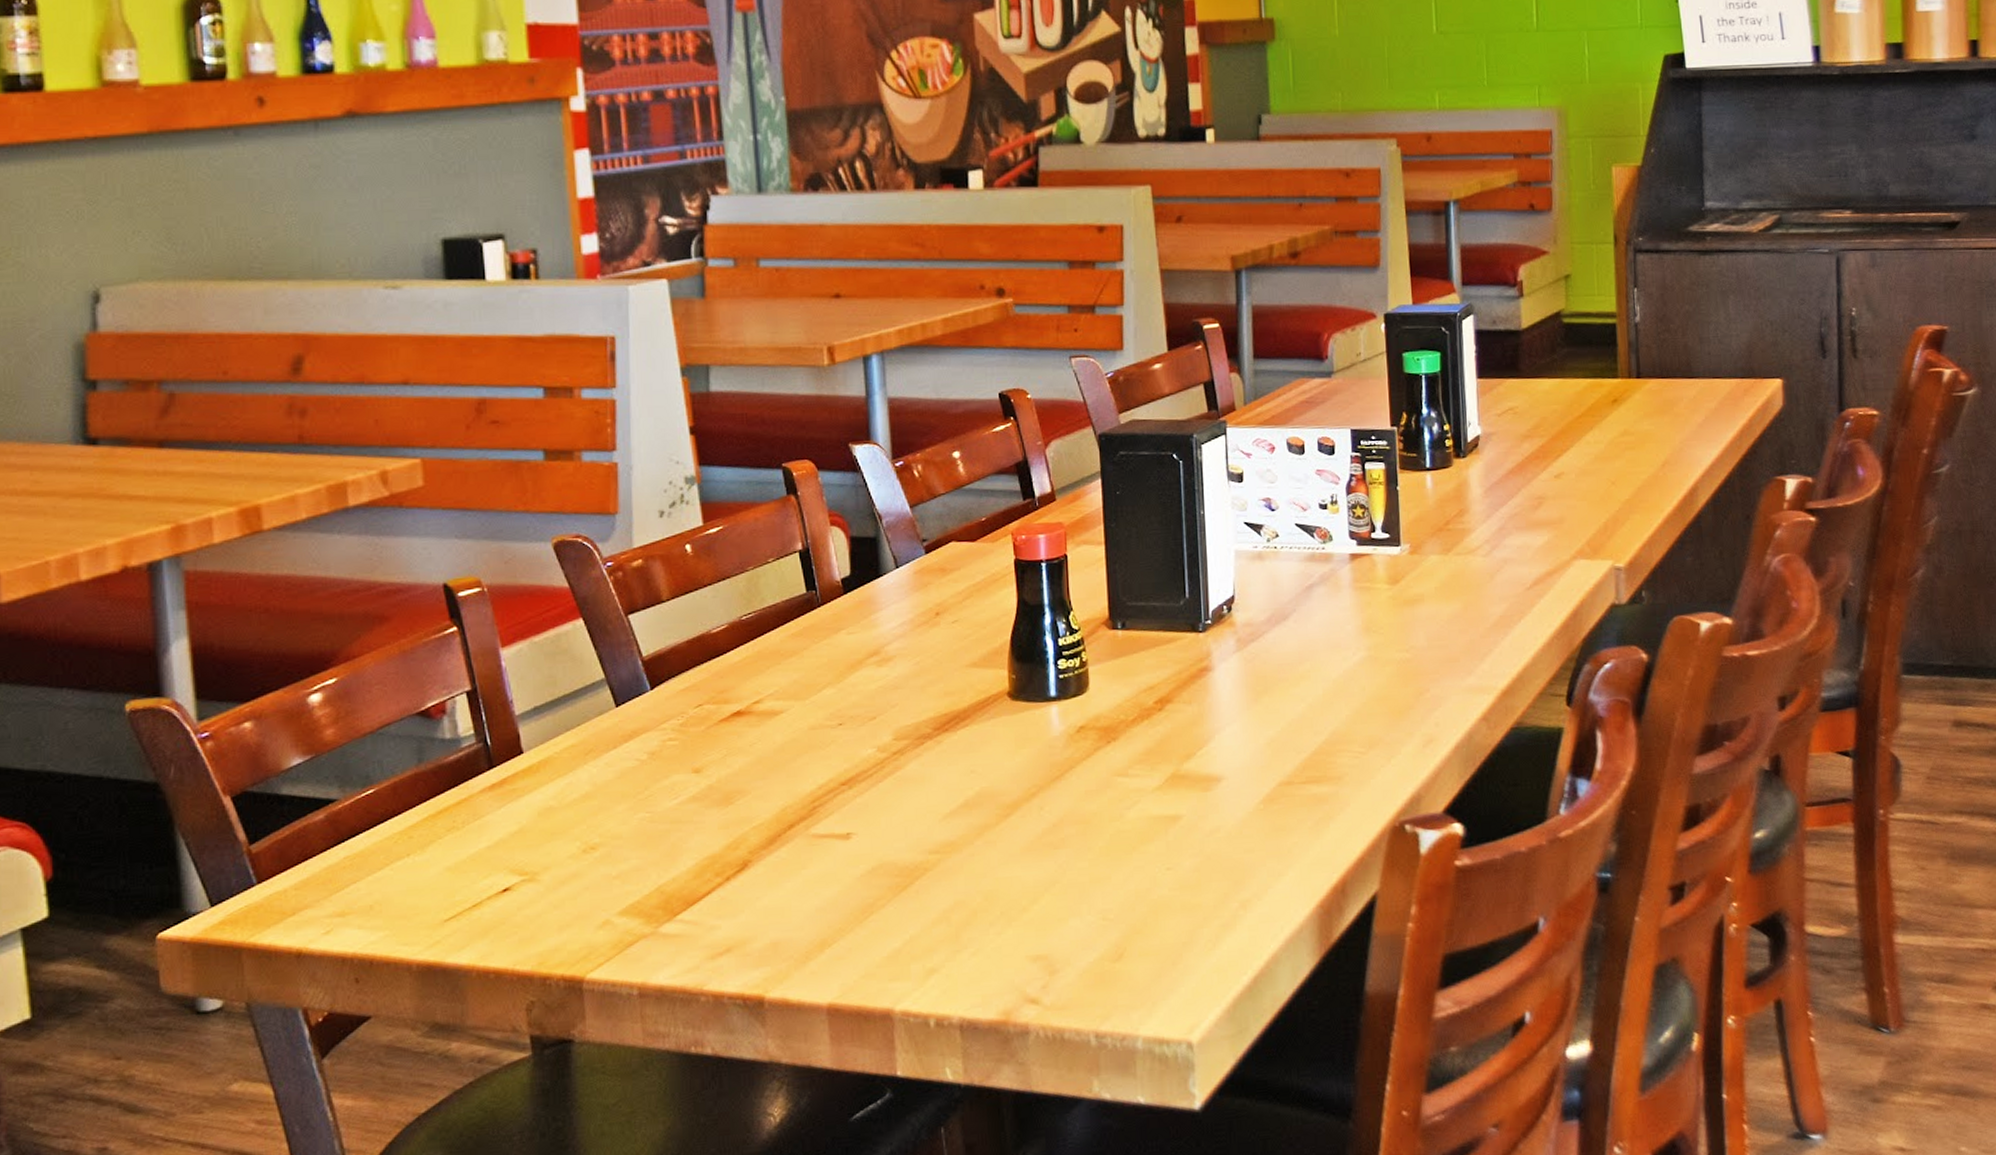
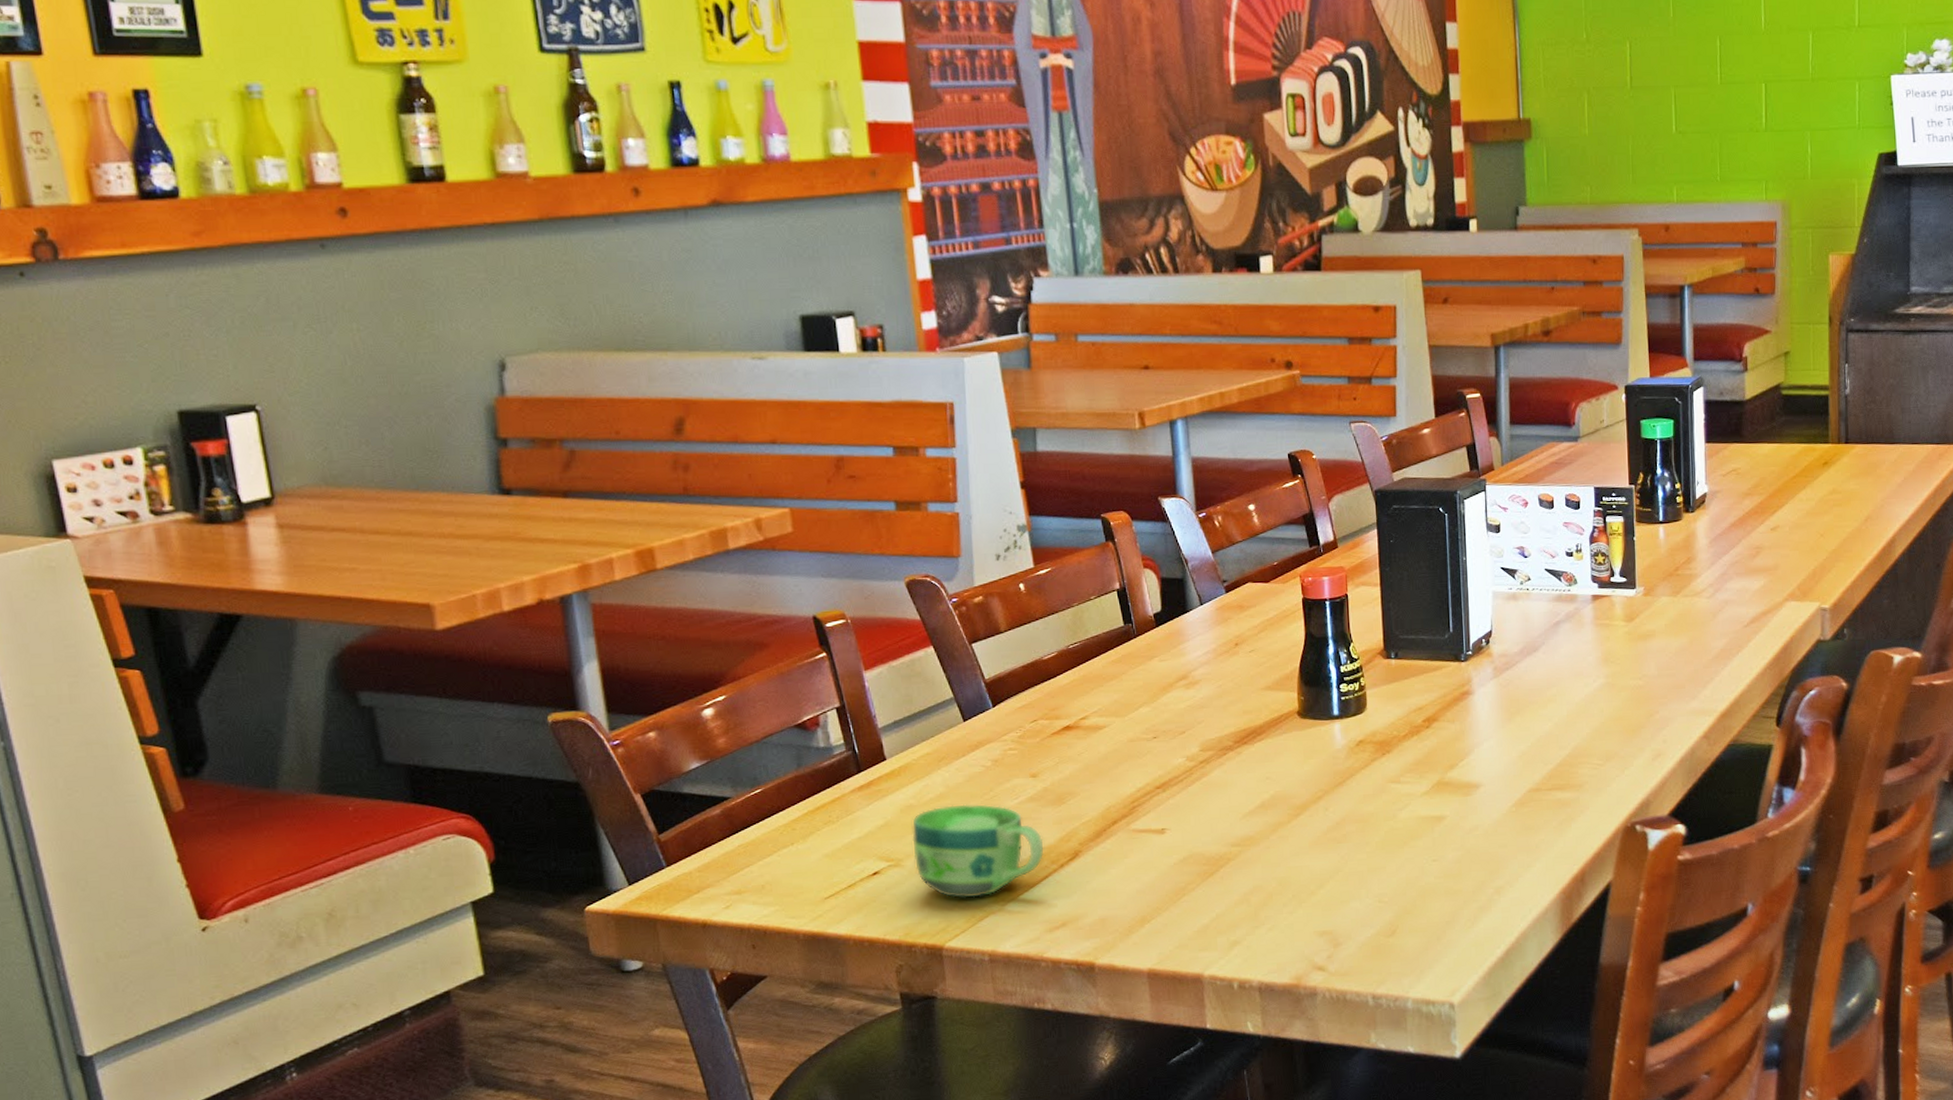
cup: none [551,805,707,919] -> present [912,804,1044,898]

